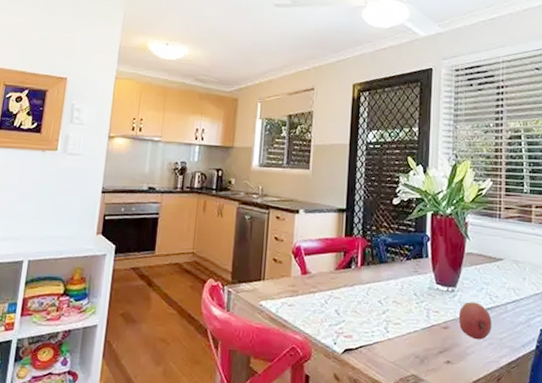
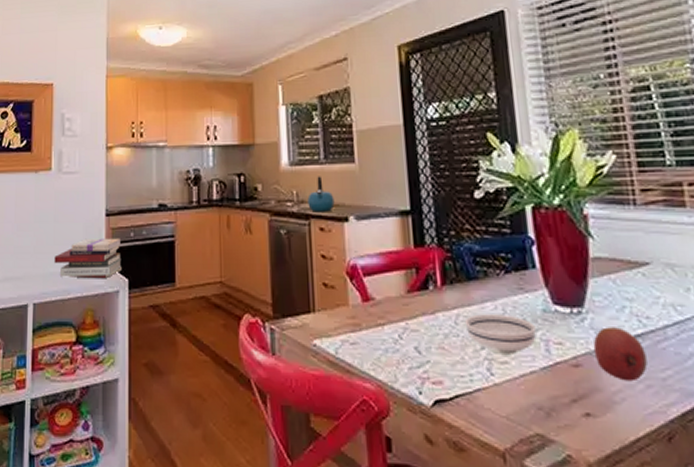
books: none [51,210,112,243] -> present [54,238,122,278]
kettle: none [269,177,290,205] -> present [307,176,335,212]
bowl: none [373,288,422,318] -> present [464,314,537,354]

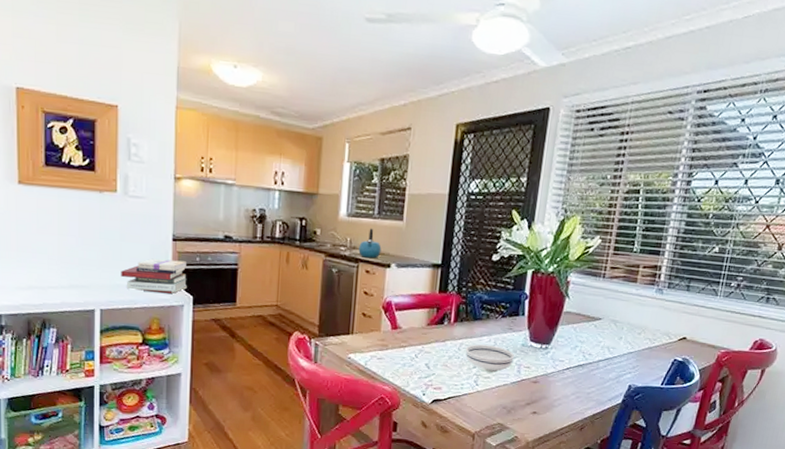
fruit: present [593,327,648,382] -> none [548,358,582,394]

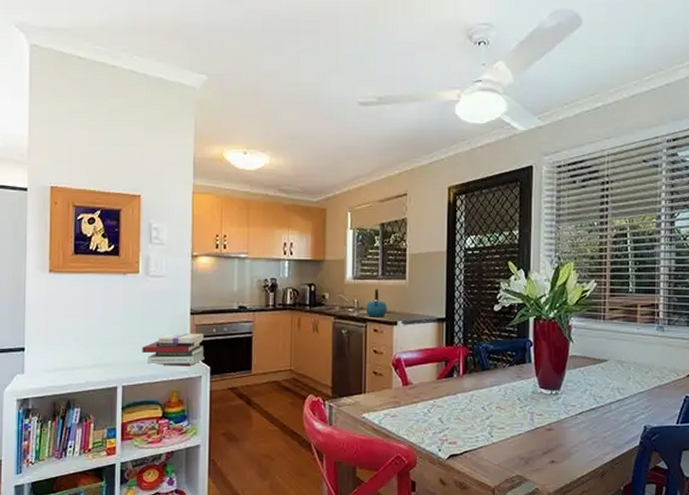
bowl: present [465,344,514,373] -> none [477,395,526,423]

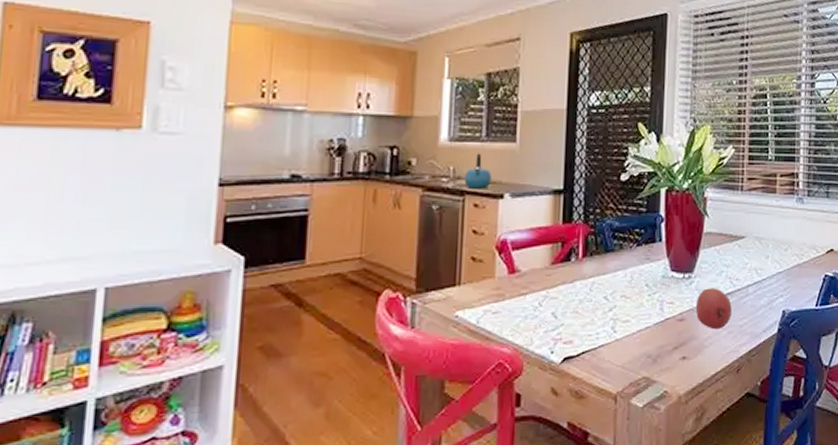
books: present [142,333,204,365] -> none [140,211,237,256]
fruit: none [562,403,596,439] -> present [695,288,732,330]

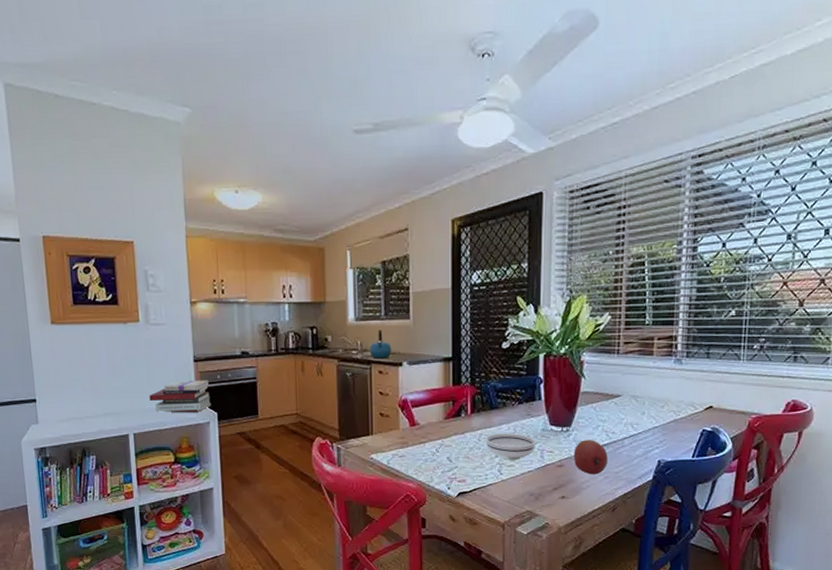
books: none [140,211,237,256] -> present [149,380,211,412]
bowl: none [598,281,655,314] -> present [485,433,535,460]

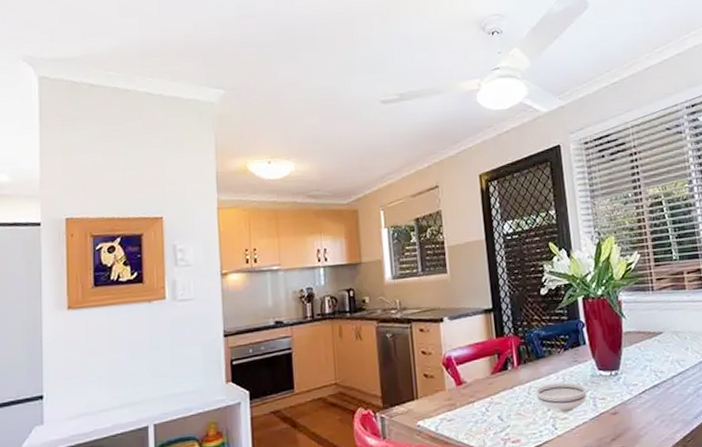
books: present [149,380,211,412] -> none [173,355,242,397]
kettle: present [370,329,392,359] -> none [409,286,432,317]
fruit: present [573,440,608,475] -> none [625,381,662,420]

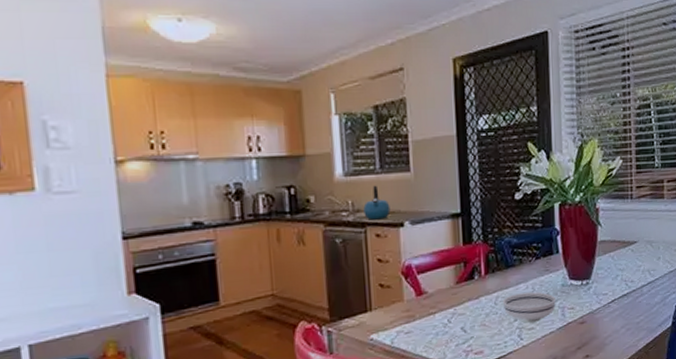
kettle: none [409,286,432,317] -> present [363,185,391,220]

